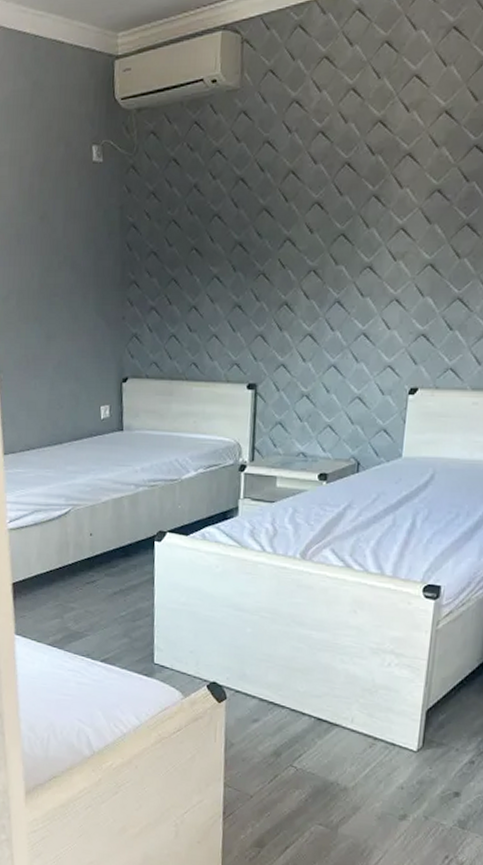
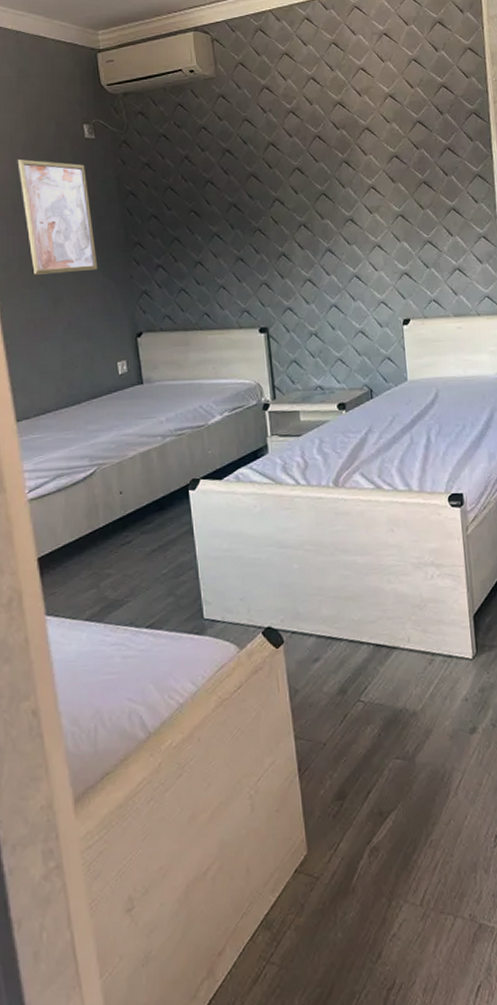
wall art: none [24,183,92,310] -> present [17,158,98,275]

